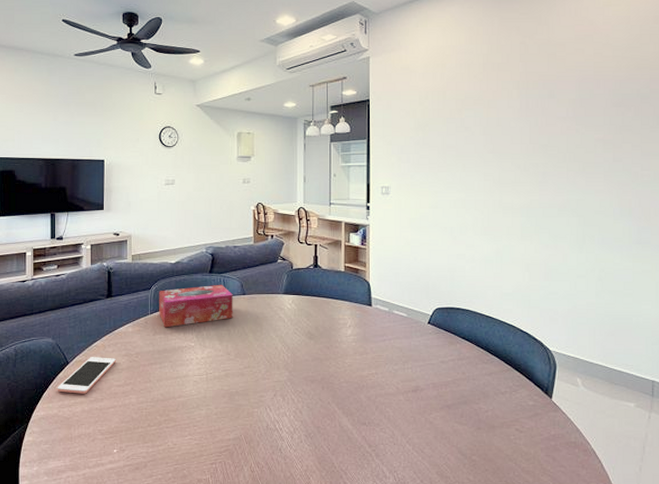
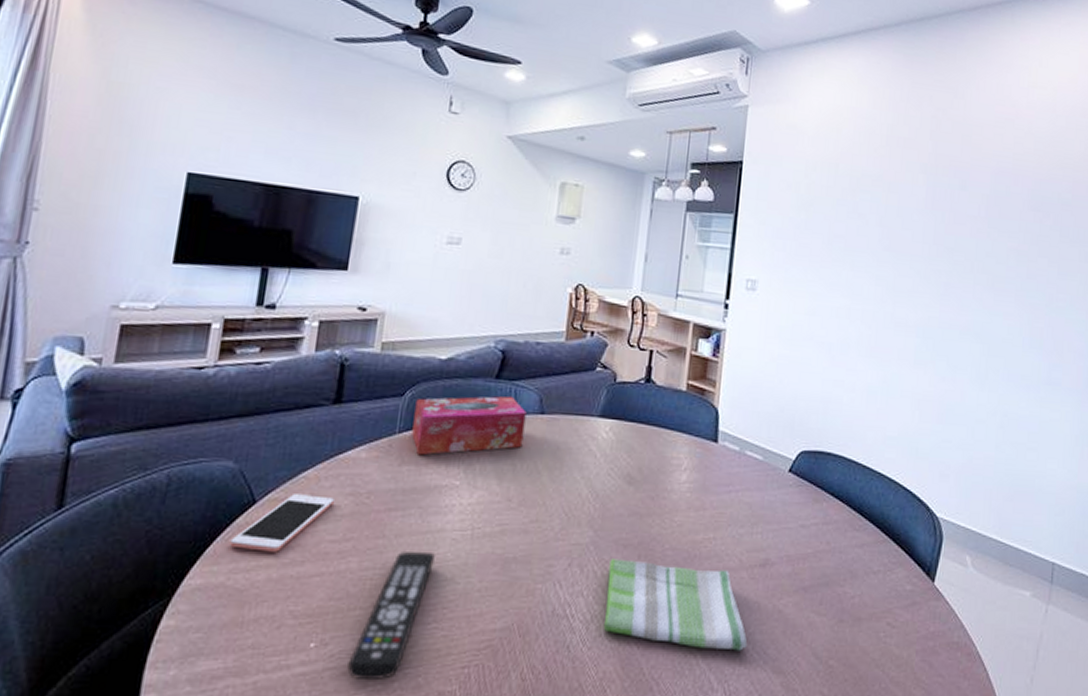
remote control: none [139,390,184,472] -> present [347,550,435,679]
dish towel: none [302,390,409,451] -> present [603,559,748,651]

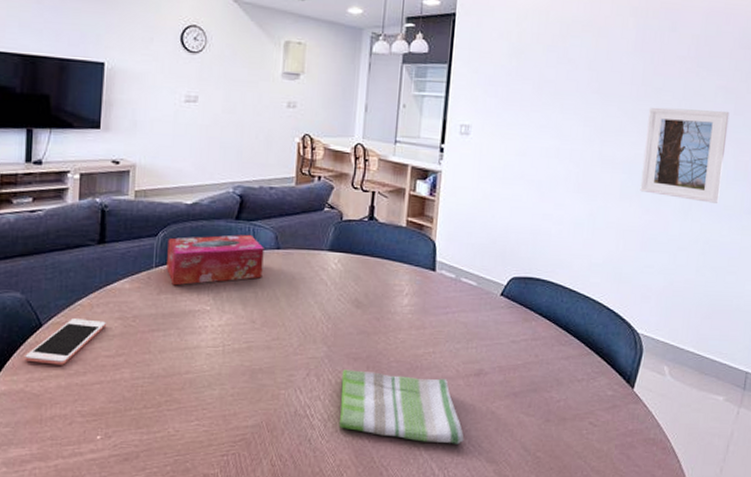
remote control: present [347,550,435,679] -> none [128,363,193,464]
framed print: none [935,267,1022,372] -> present [640,107,730,203]

